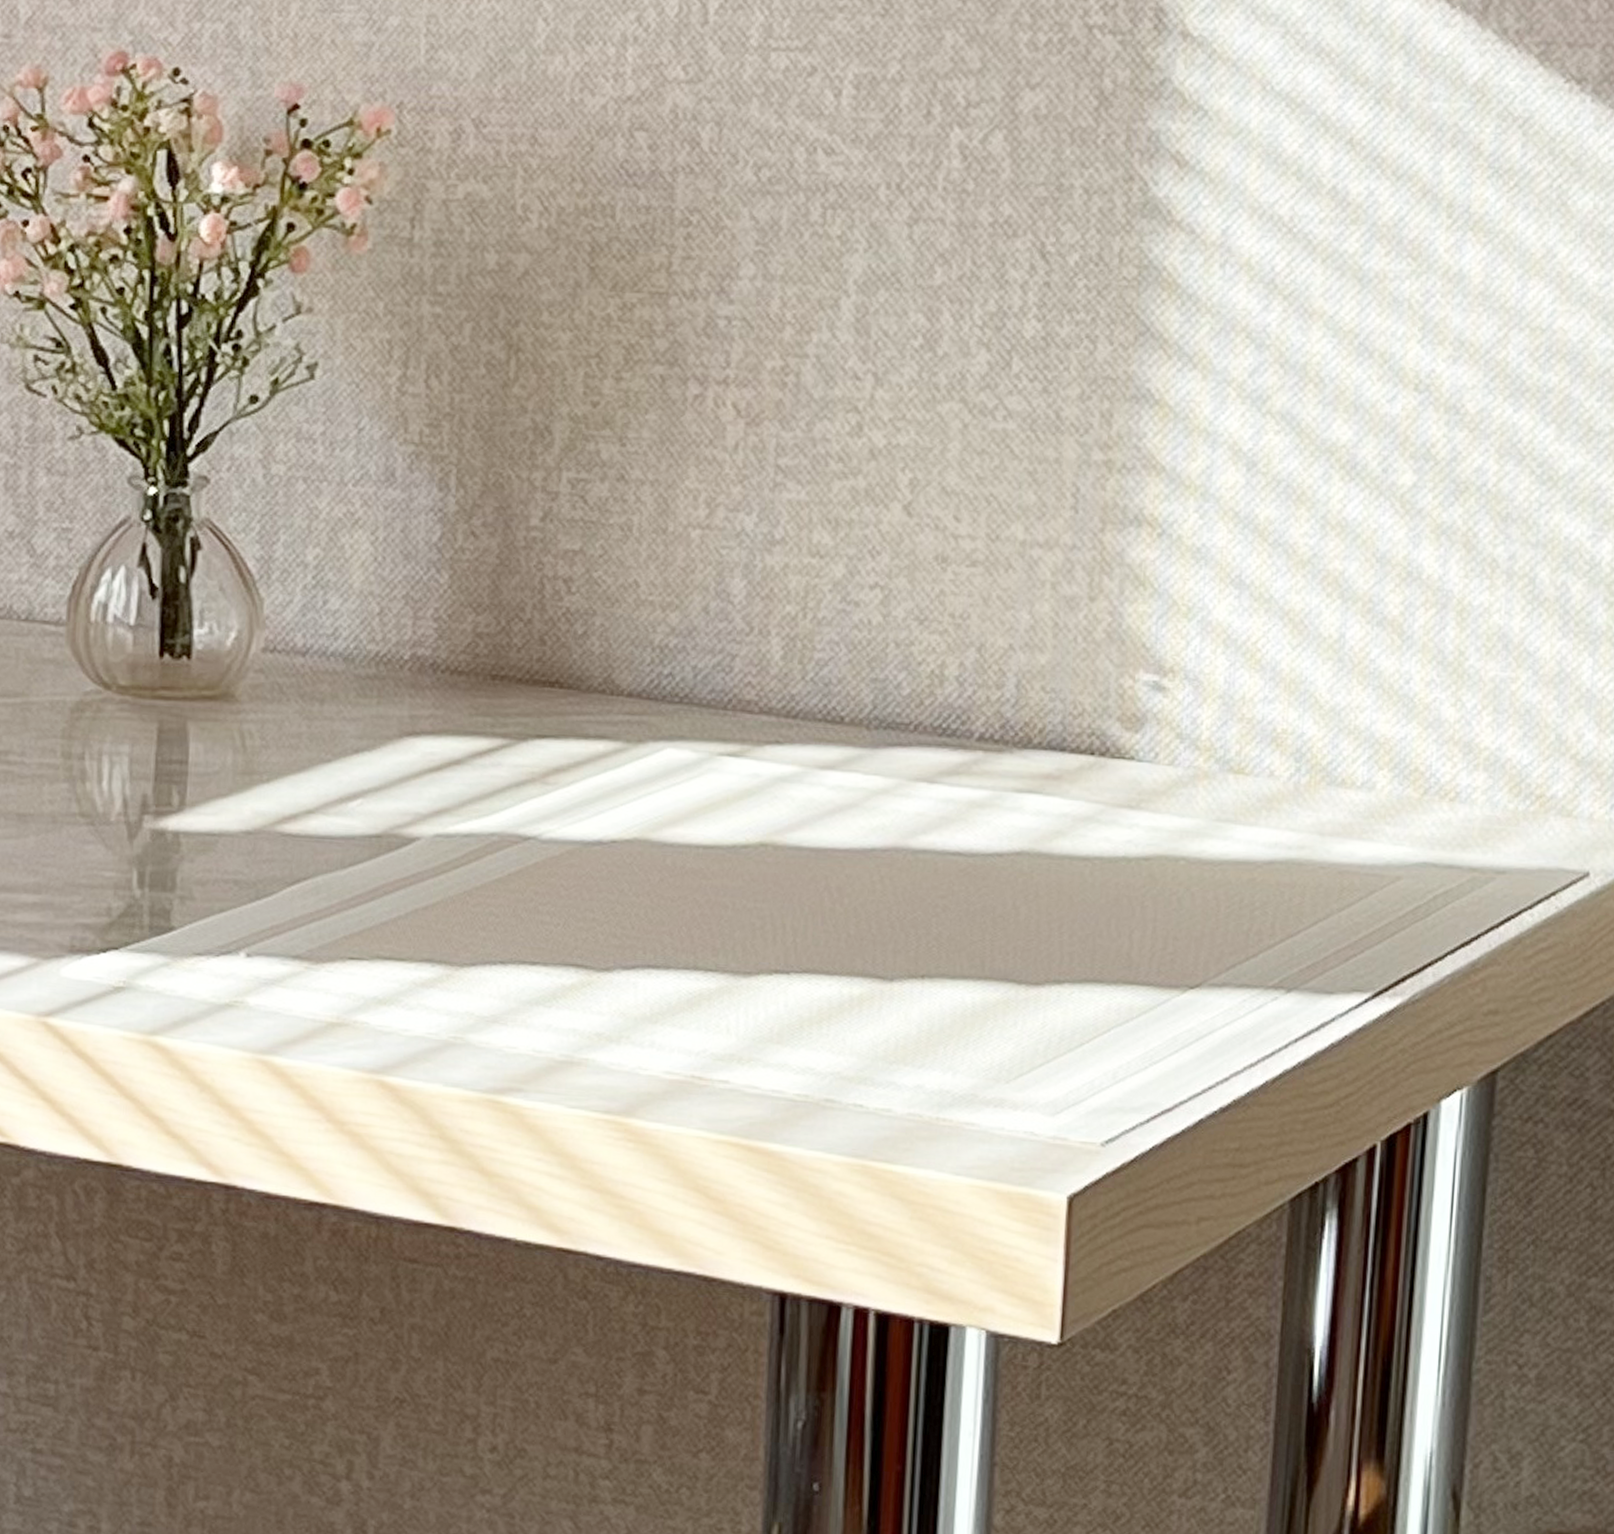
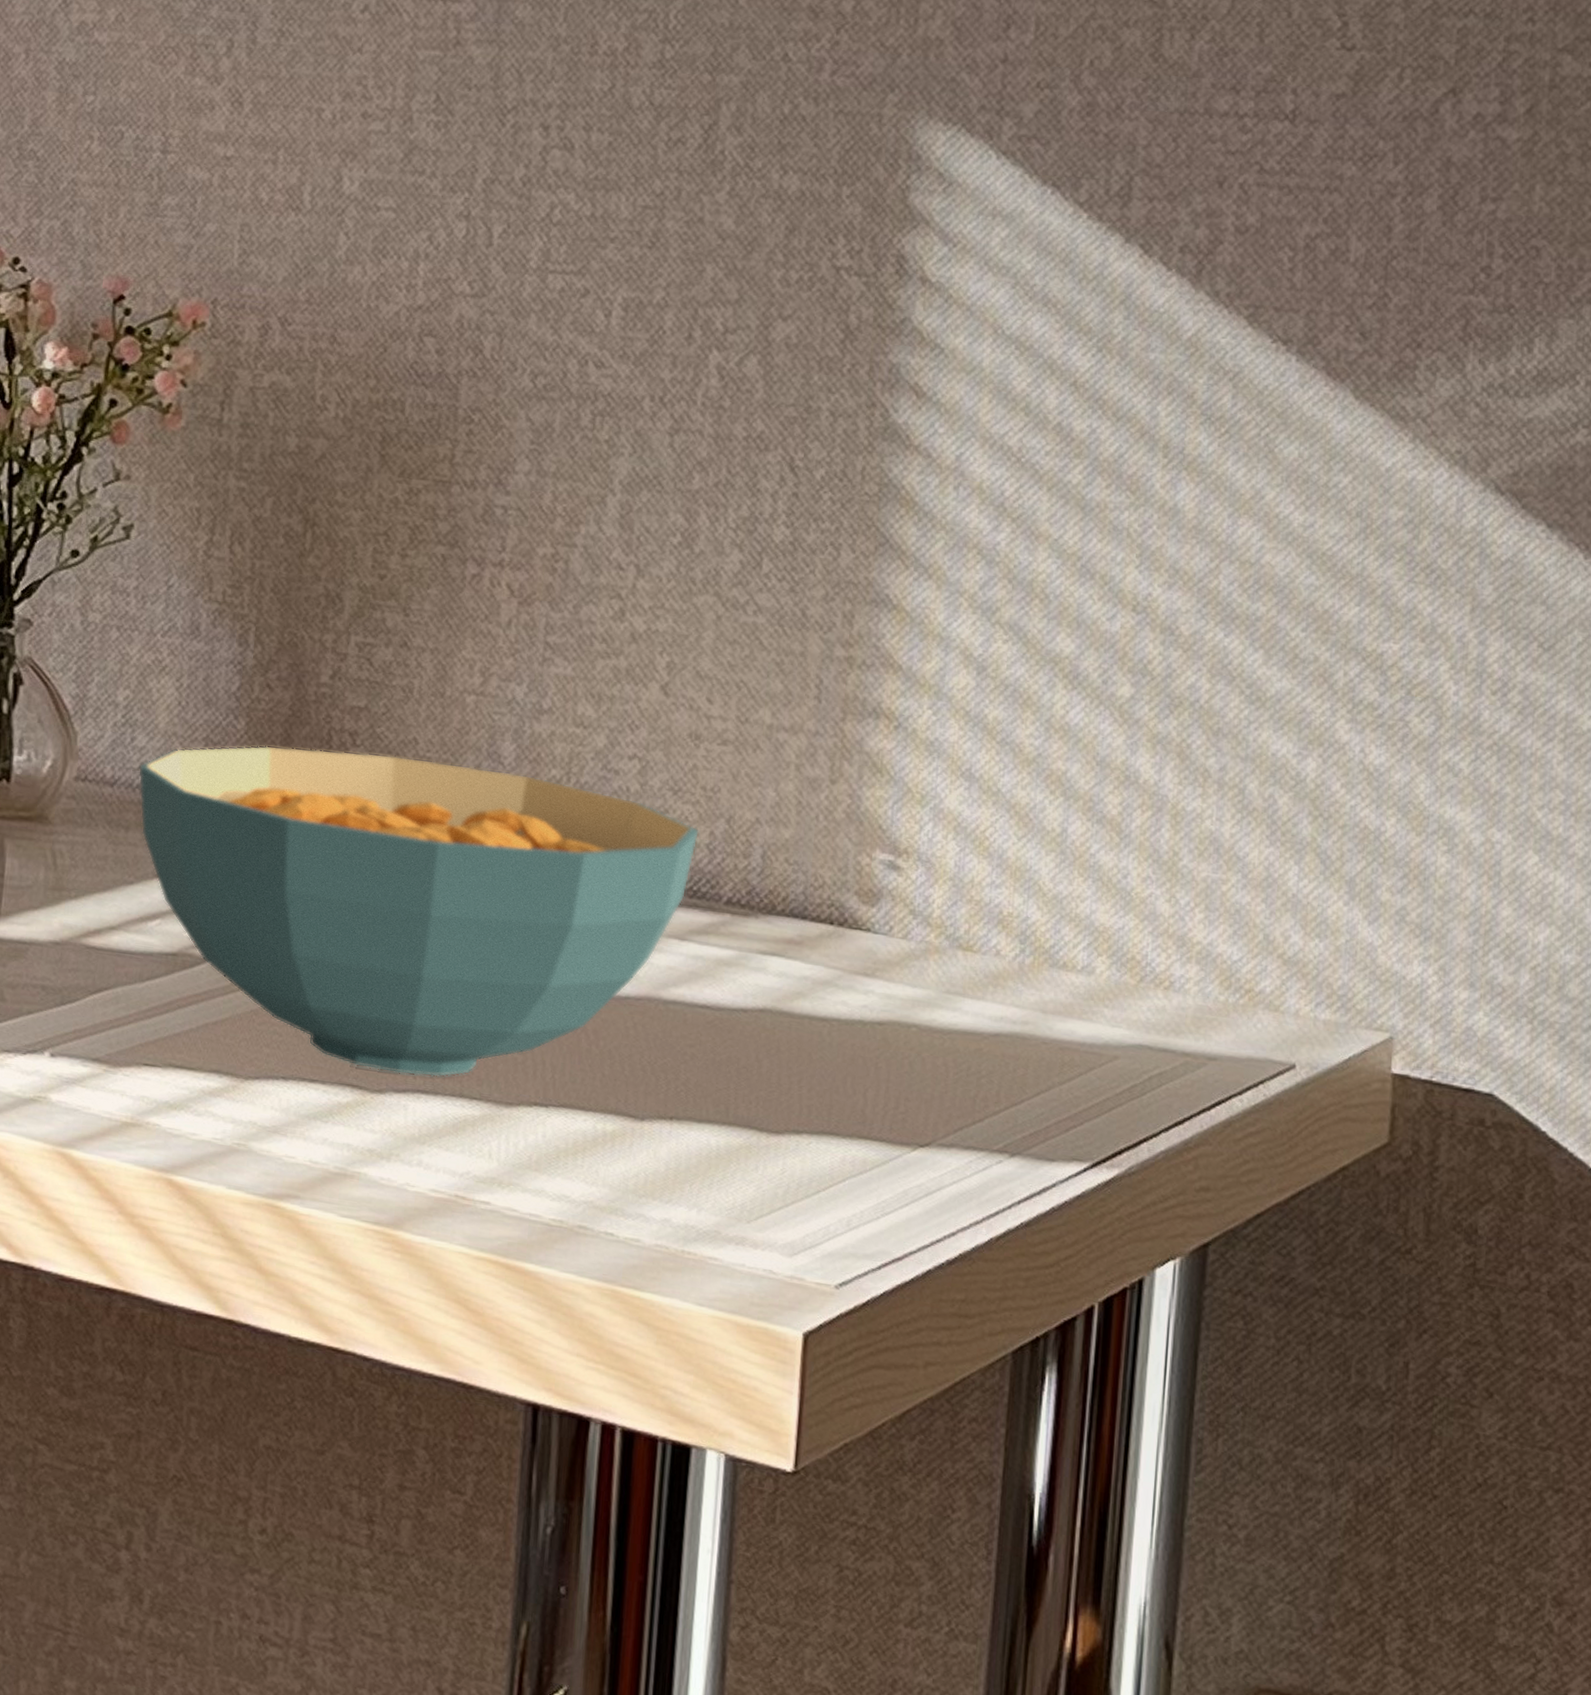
cereal bowl: none [332,599,949,950] -> present [138,745,700,1077]

